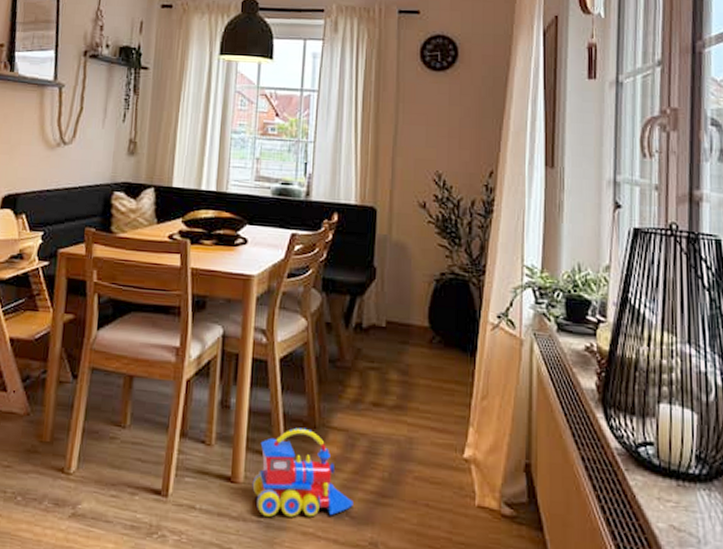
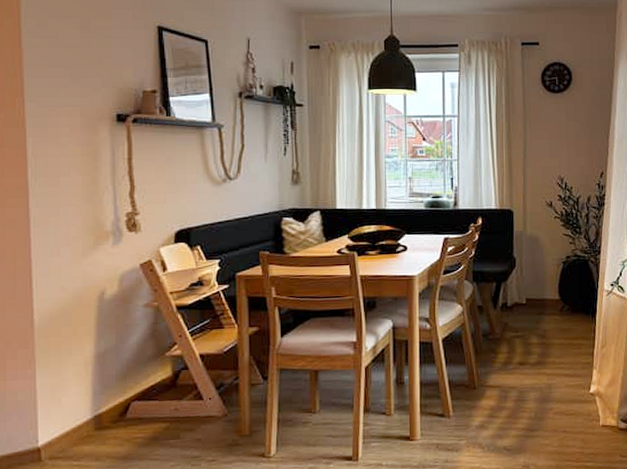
toy train: present [252,427,353,517] -> none [428,390,509,461]

